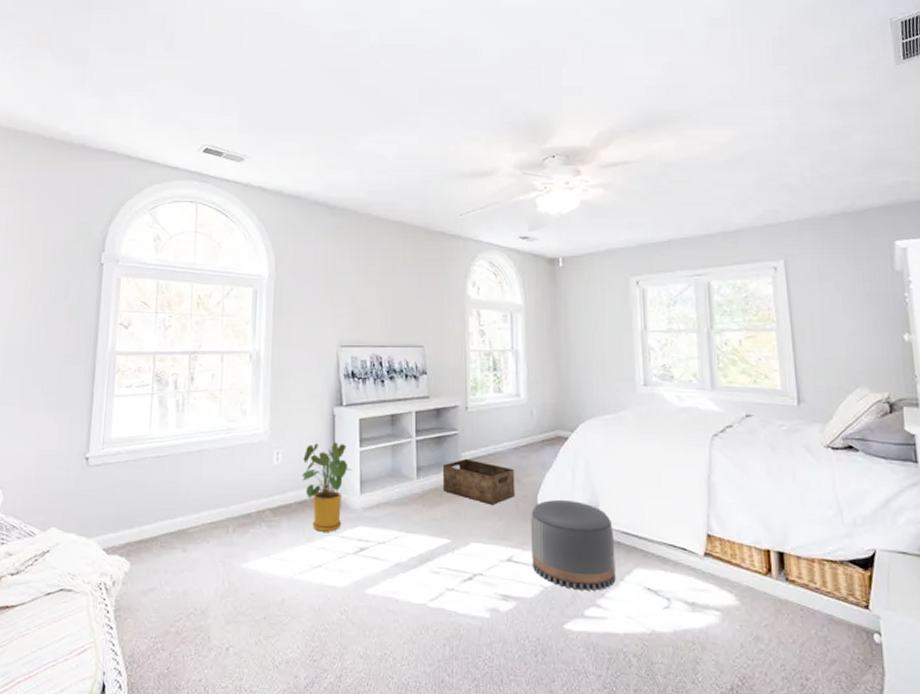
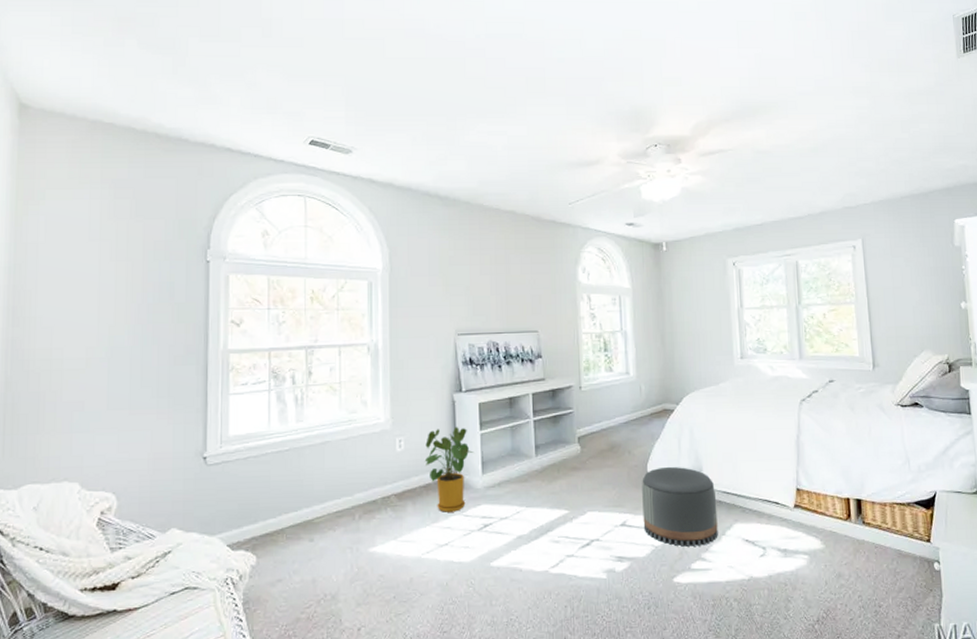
storage basket: present [442,458,515,506] -> none [559,434,627,477]

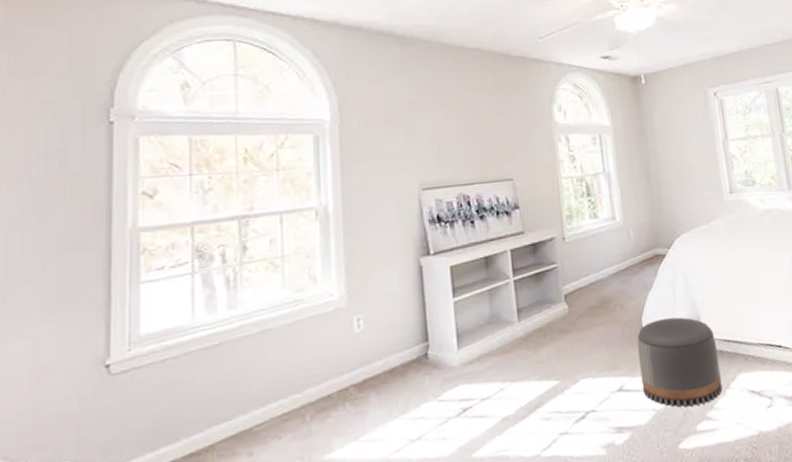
house plant: present [424,427,474,512] -> none [389,296,447,400]

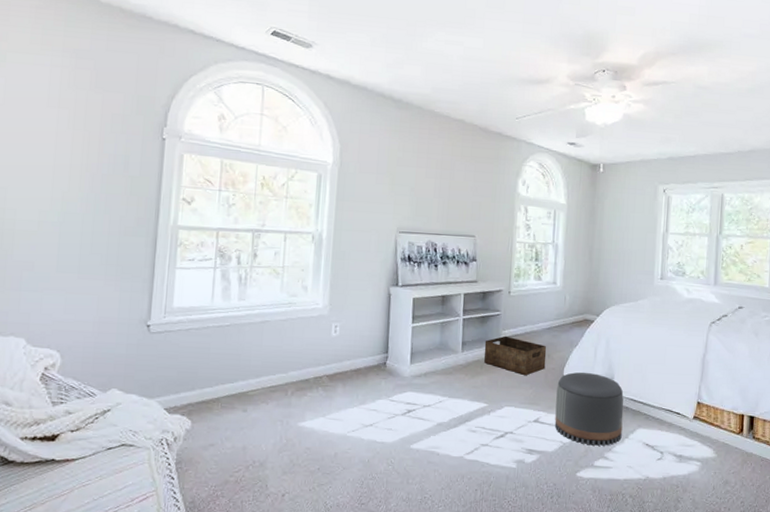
storage basket: none [544,291,620,337] -> present [484,335,547,376]

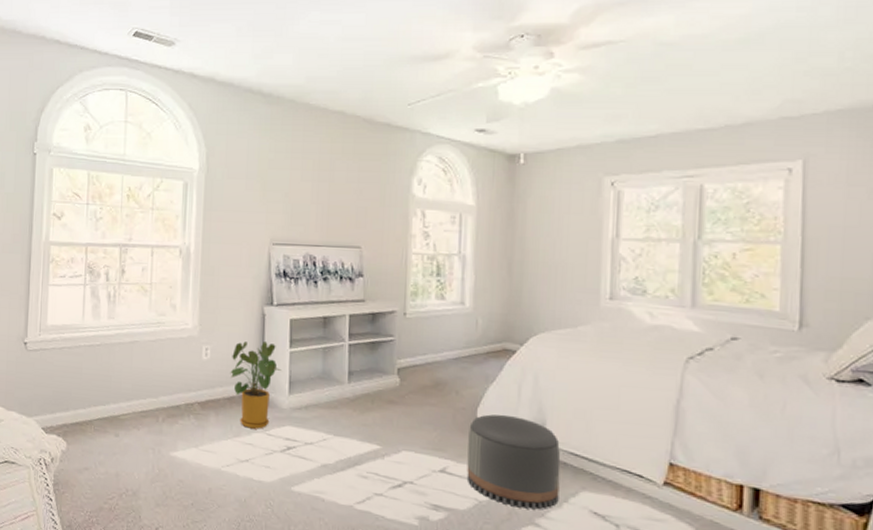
house plant: none [357,318,405,396] -> present [230,341,282,429]
storage basket: present [484,335,547,376] -> none [375,365,454,416]

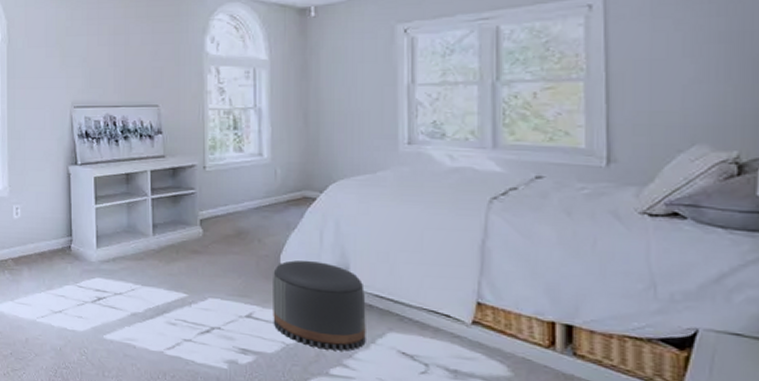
house plant: present [230,341,282,429] -> none [40,199,89,282]

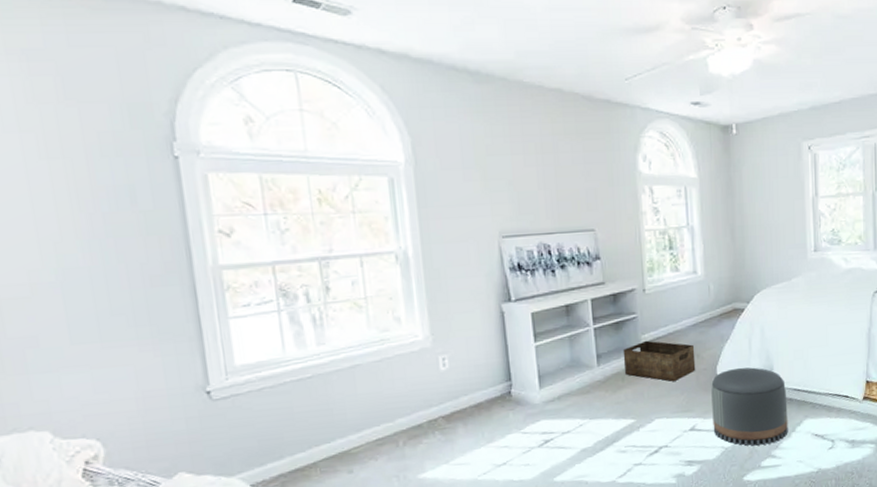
storage basket: none [179,217,256,264] -> present [623,340,696,382]

